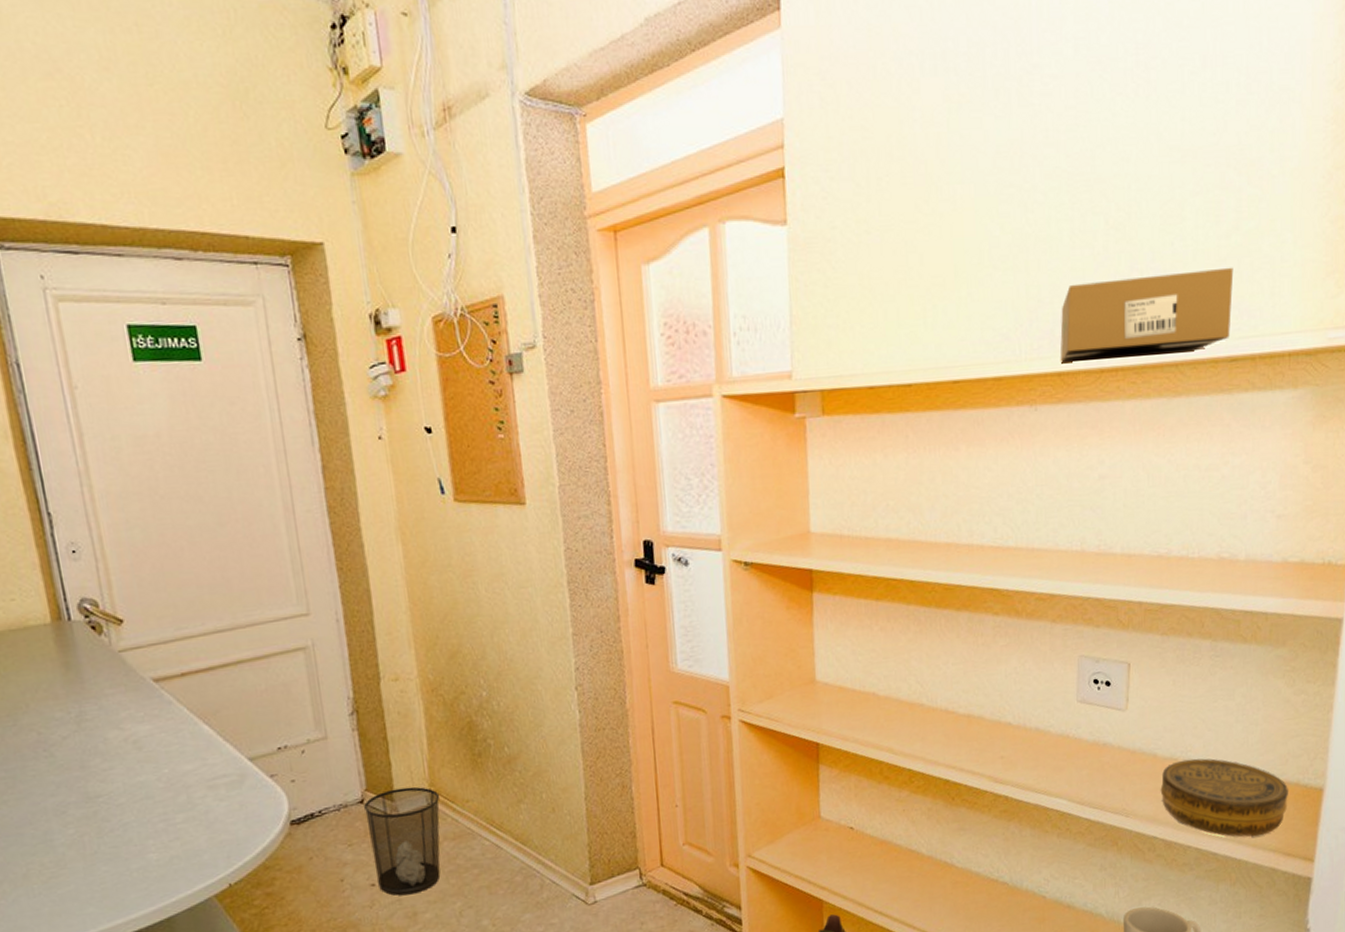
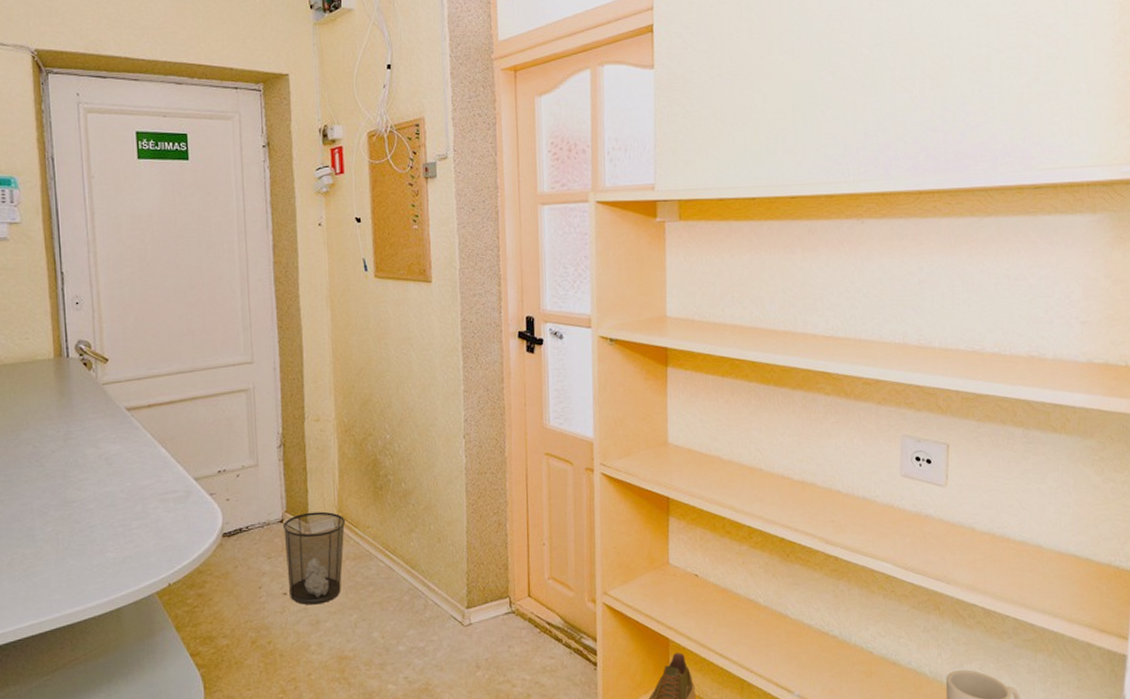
box: present [1060,267,1234,362] -> none [883,111,1035,184]
decorative box: present [1160,758,1289,838] -> none [979,534,1102,612]

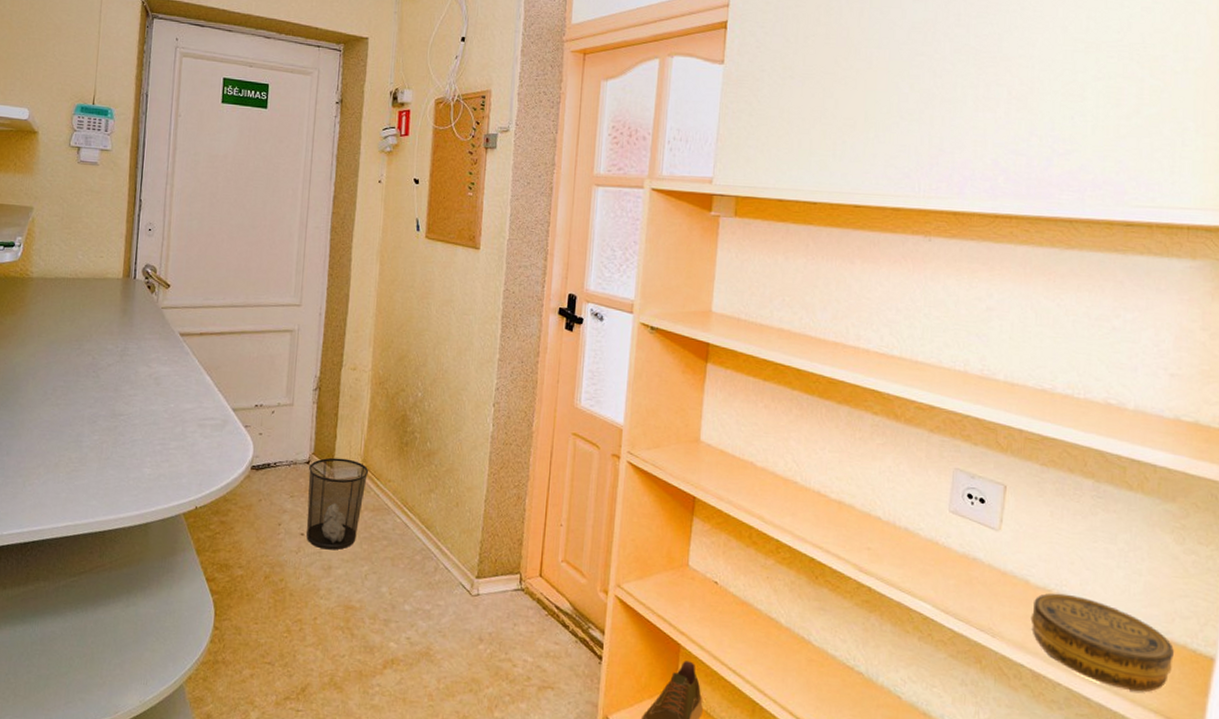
decorative box: none [979,534,1102,612] -> present [1030,593,1175,692]

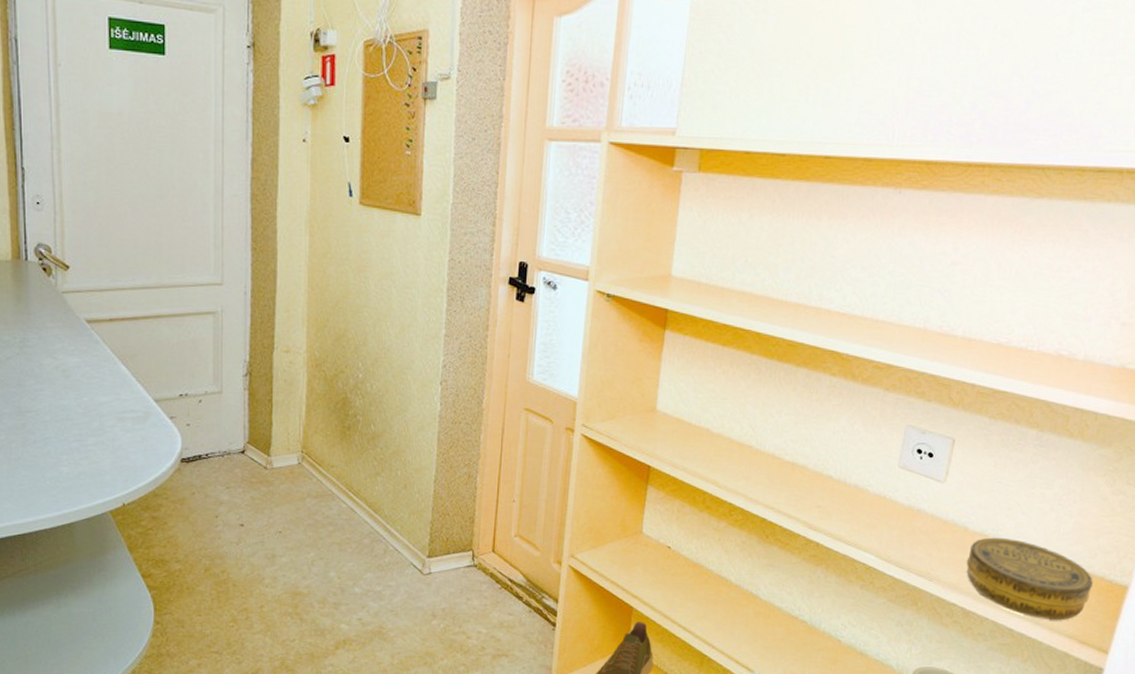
waste bin: present [306,457,369,550] -> none [244,445,310,539]

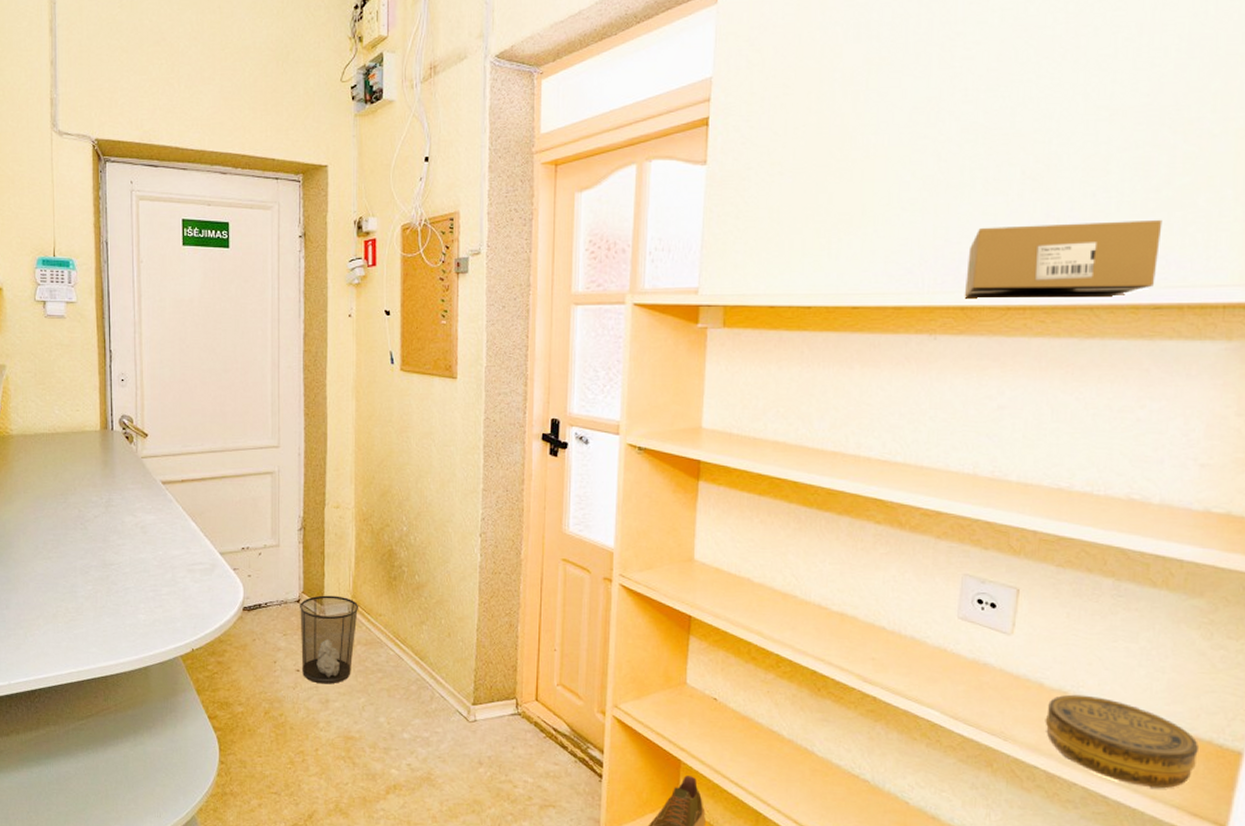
waste bin: none [244,445,310,539] -> present [300,595,359,684]
box: none [930,81,1114,158] -> present [964,219,1163,297]

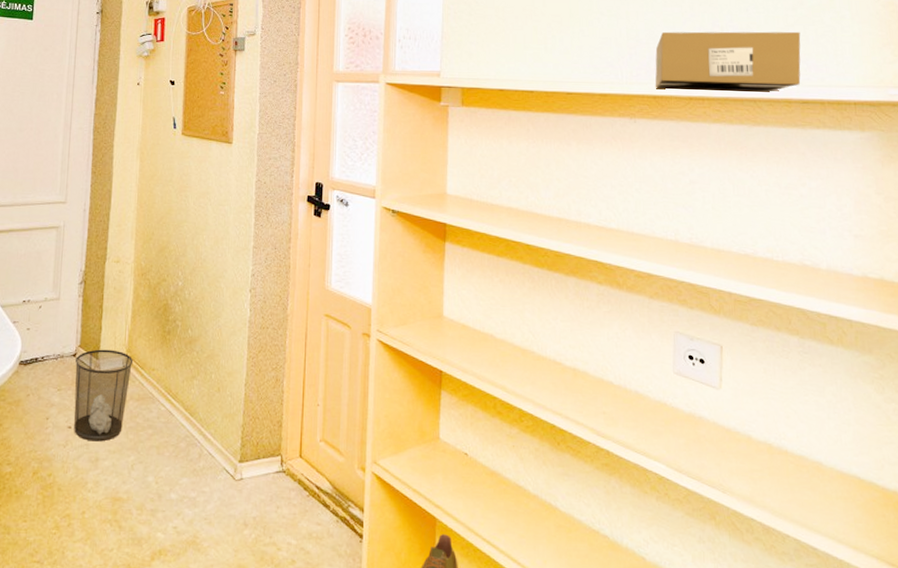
decorative box: present [1045,694,1200,789] -> none [756,446,888,539]

